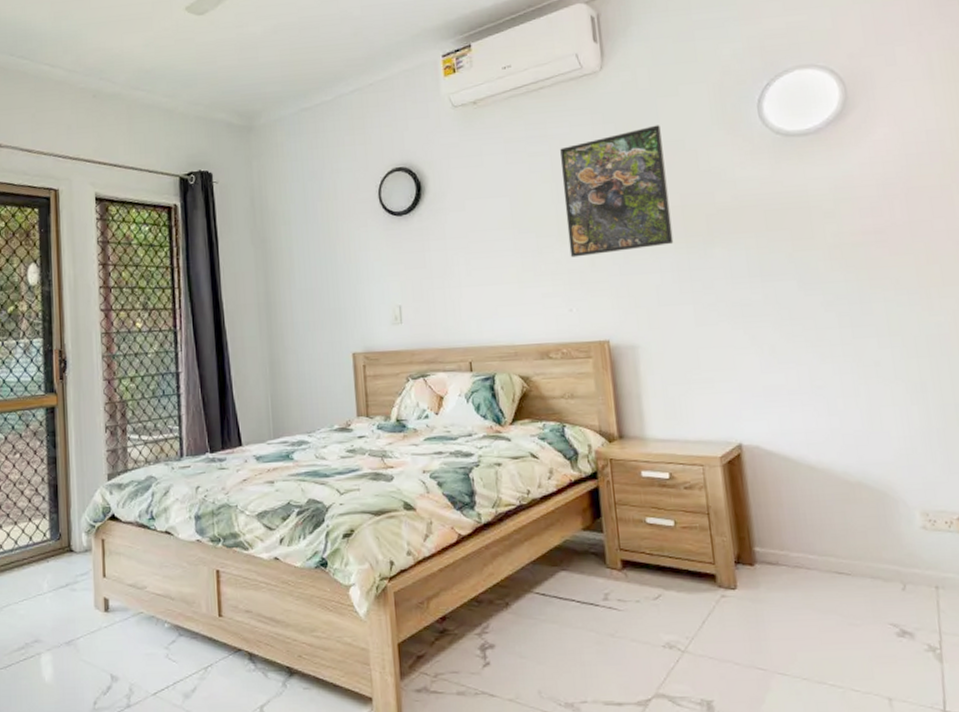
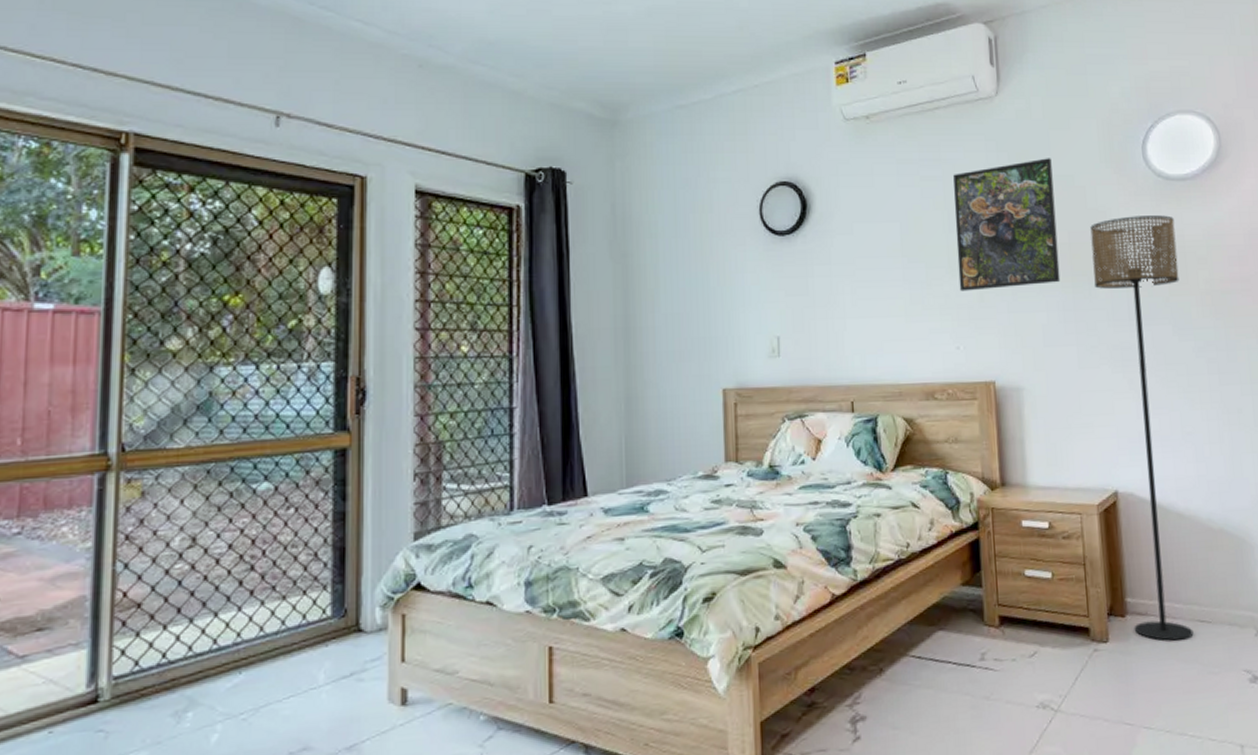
floor lamp: none [703,171,831,591] -> present [1090,215,1194,641]

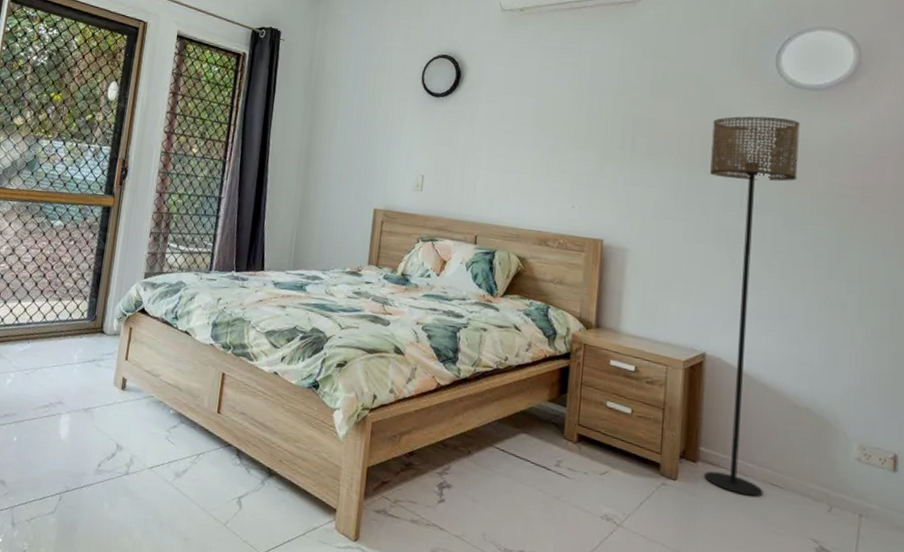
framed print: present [953,158,1061,292] -> none [582,57,684,166]

